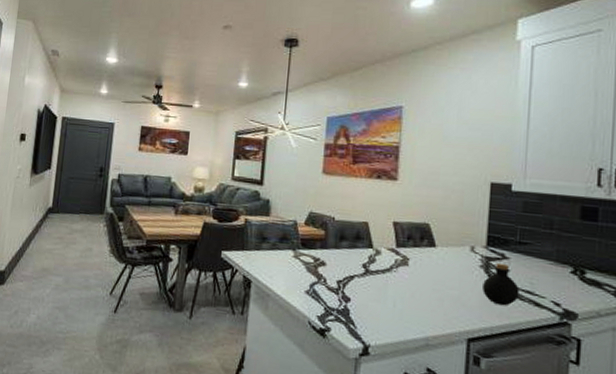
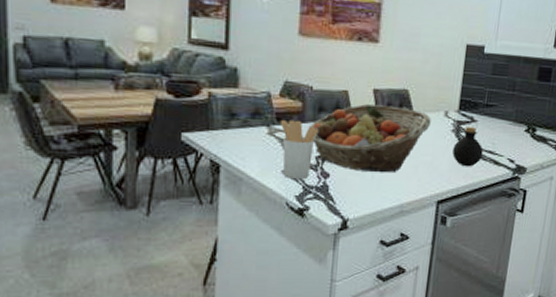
utensil holder: none [304,245,340,301] -> present [280,119,319,180]
fruit basket: none [330,235,456,303] -> present [308,104,431,173]

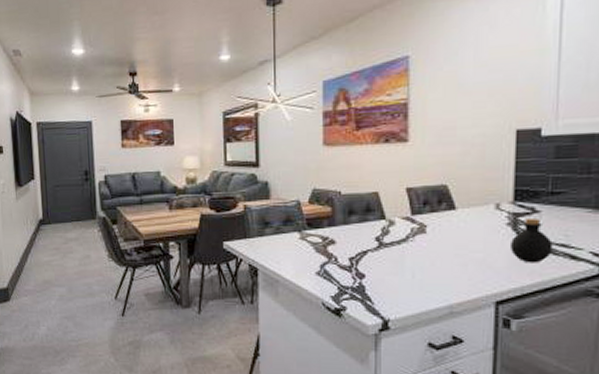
utensil holder: present [280,119,319,180] -> none [310,224,351,281]
fruit basket: present [308,104,431,173] -> none [339,203,479,273]

